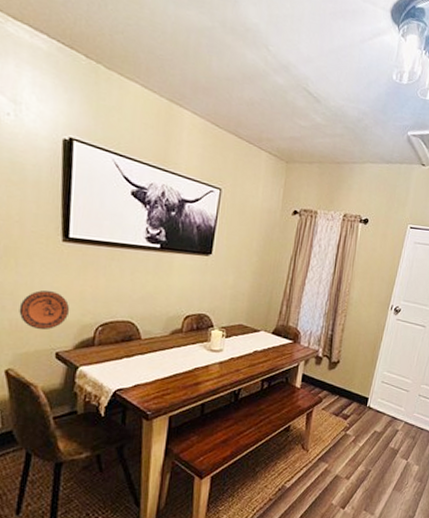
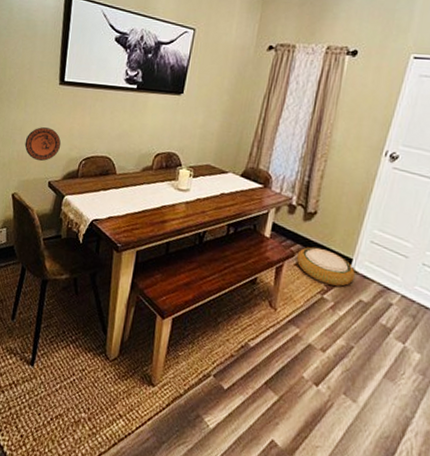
woven basket: none [323,391,371,422] -> present [296,246,355,287]

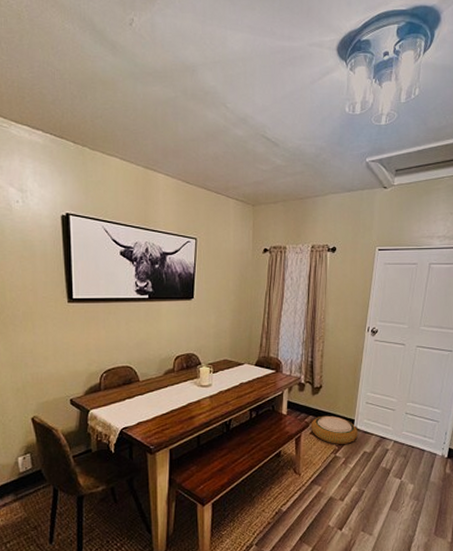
decorative plate: present [24,127,61,162] -> none [38,347,79,381]

